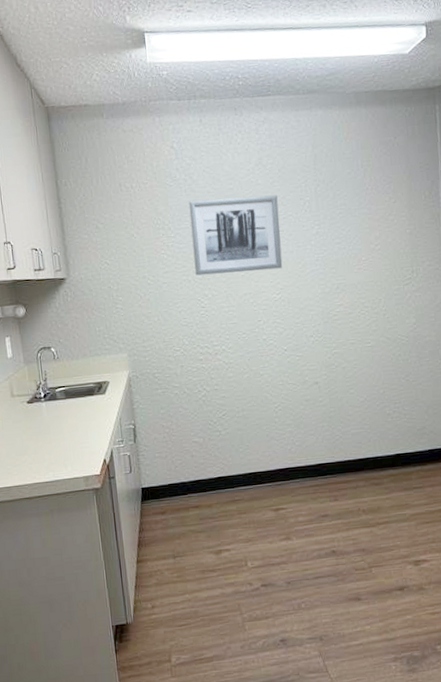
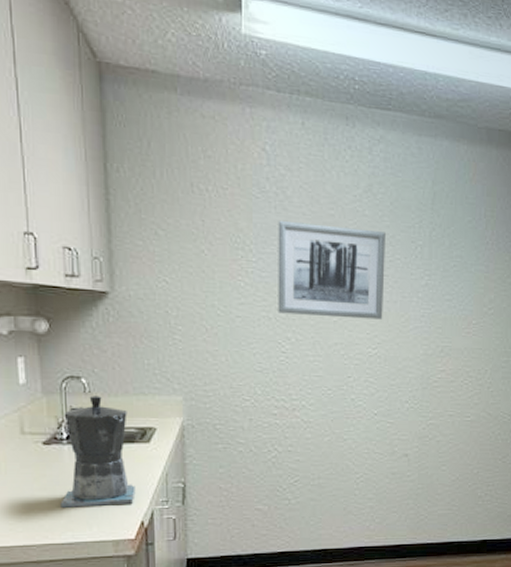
coffee maker: none [40,360,98,453] -> present [60,396,136,508]

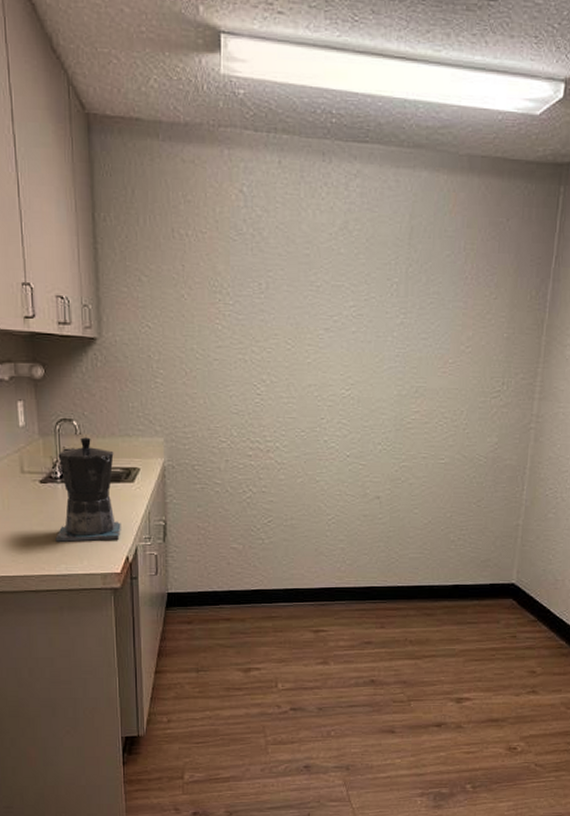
wall art: present [278,220,386,320] -> none [254,262,361,360]

